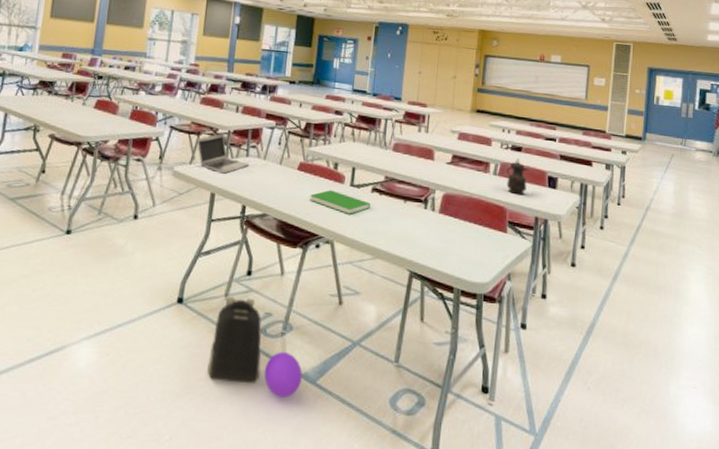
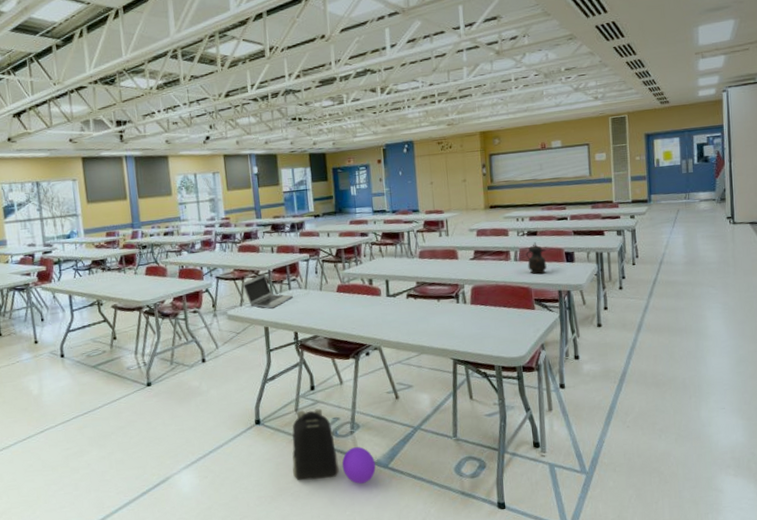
book: present [310,189,370,215] -> none [352,303,408,322]

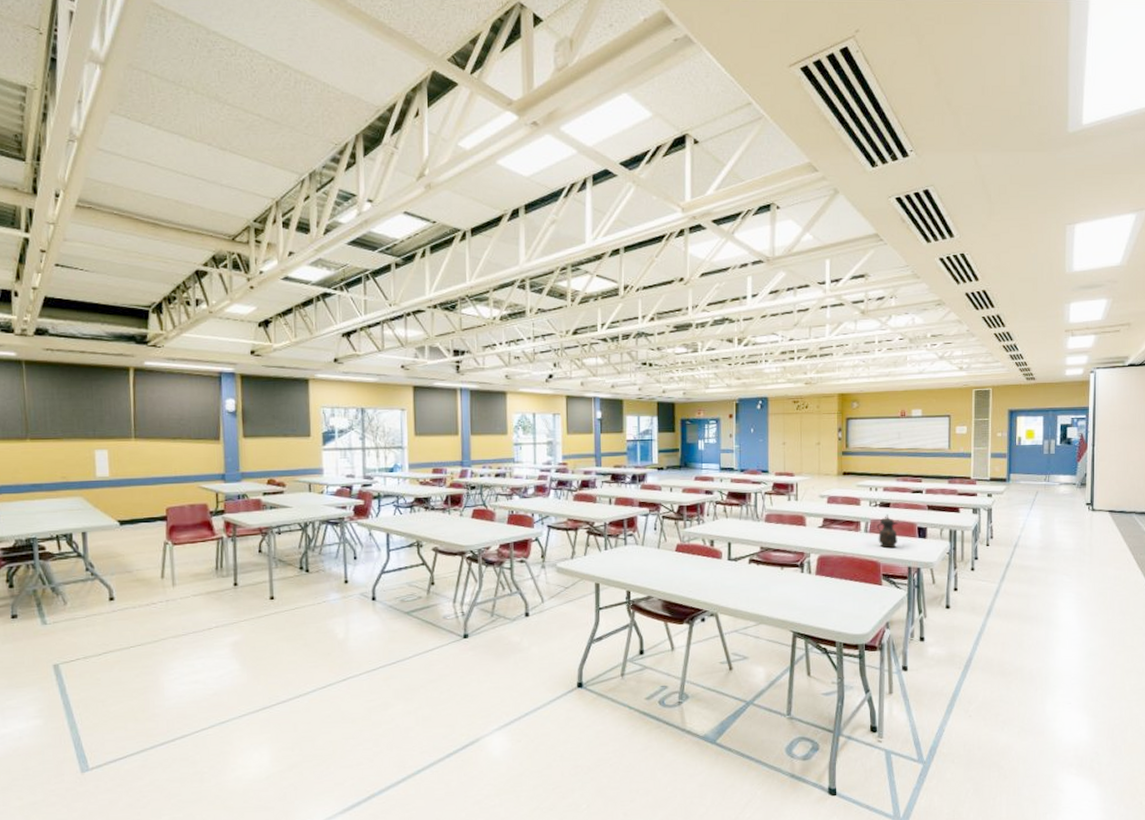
laptop: present [242,274,293,309] -> none [575,526,628,564]
backpack: present [291,408,339,481] -> none [613,674,663,752]
ball: present [341,447,376,484] -> none [666,719,702,759]

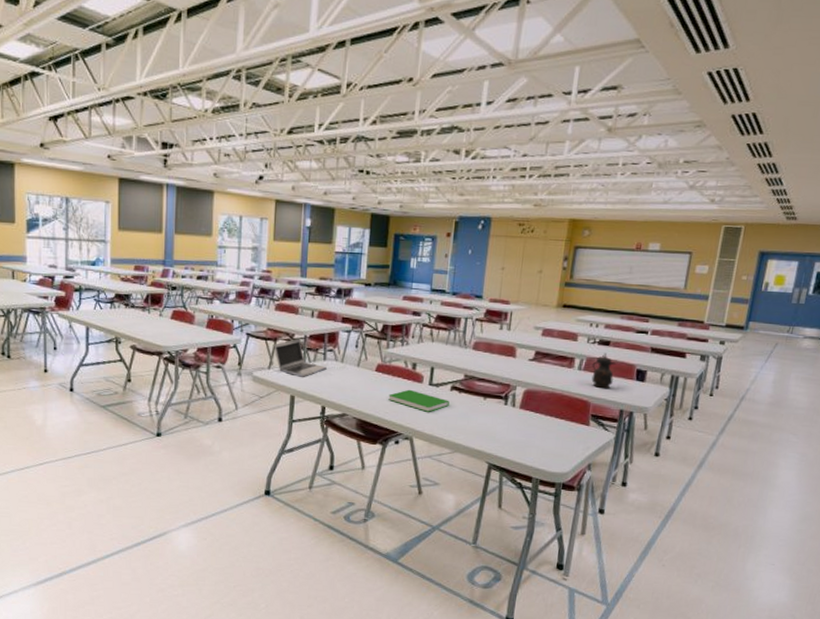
laptop: none [575,526,628,564] -> present [274,339,327,377]
book: none [690,566,749,587] -> present [388,389,449,412]

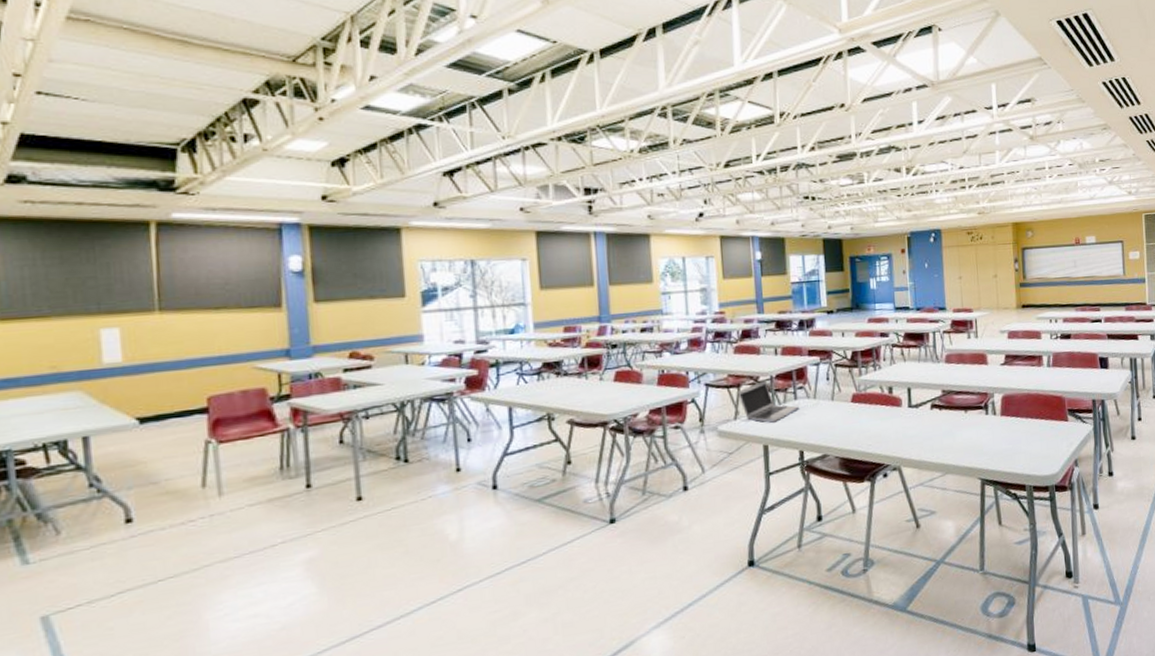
book: present [388,389,449,412] -> none [869,415,932,437]
coffeepot: present [591,353,618,389] -> none [1059,346,1082,382]

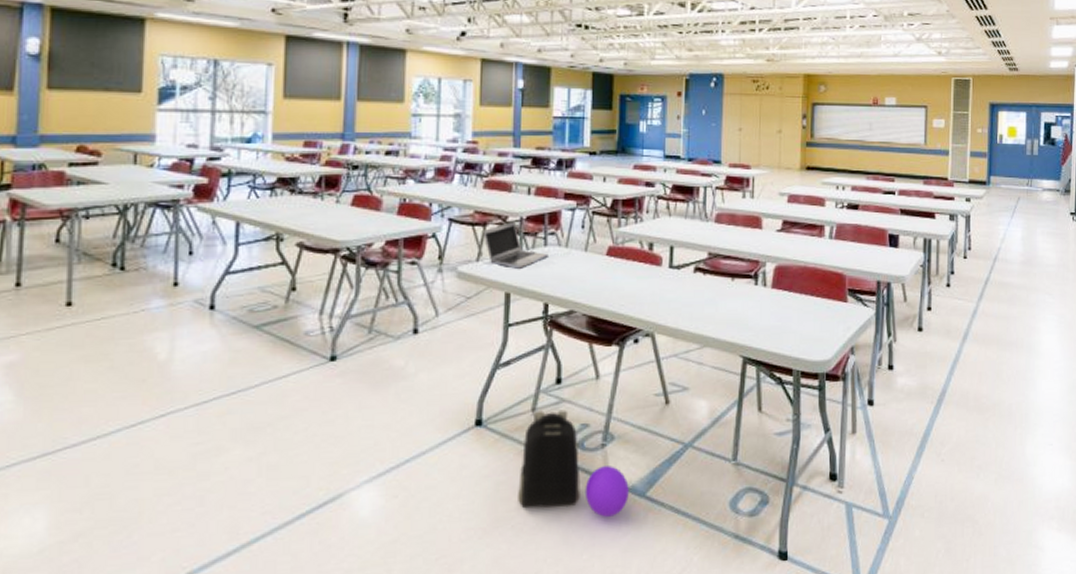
backpack: none [792,543,849,634] -> present [516,409,581,509]
ball: none [852,587,892,634] -> present [585,466,629,517]

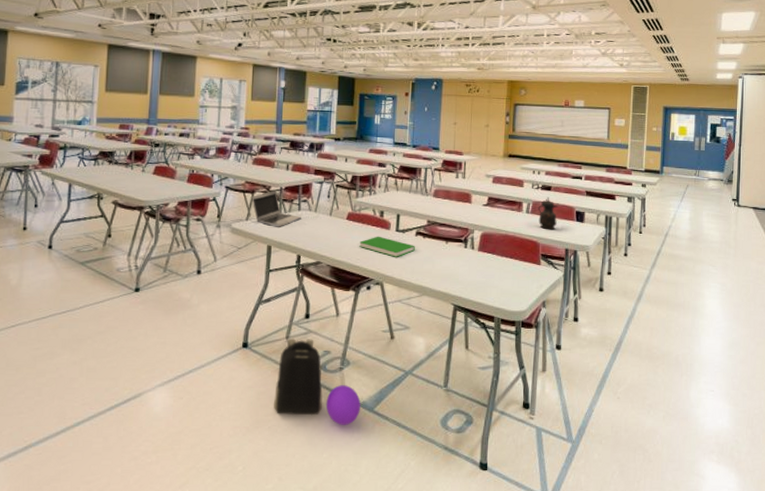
book: none [623,274,693,301] -> present [359,236,415,257]
coffeepot: none [843,218,869,259] -> present [538,197,560,230]

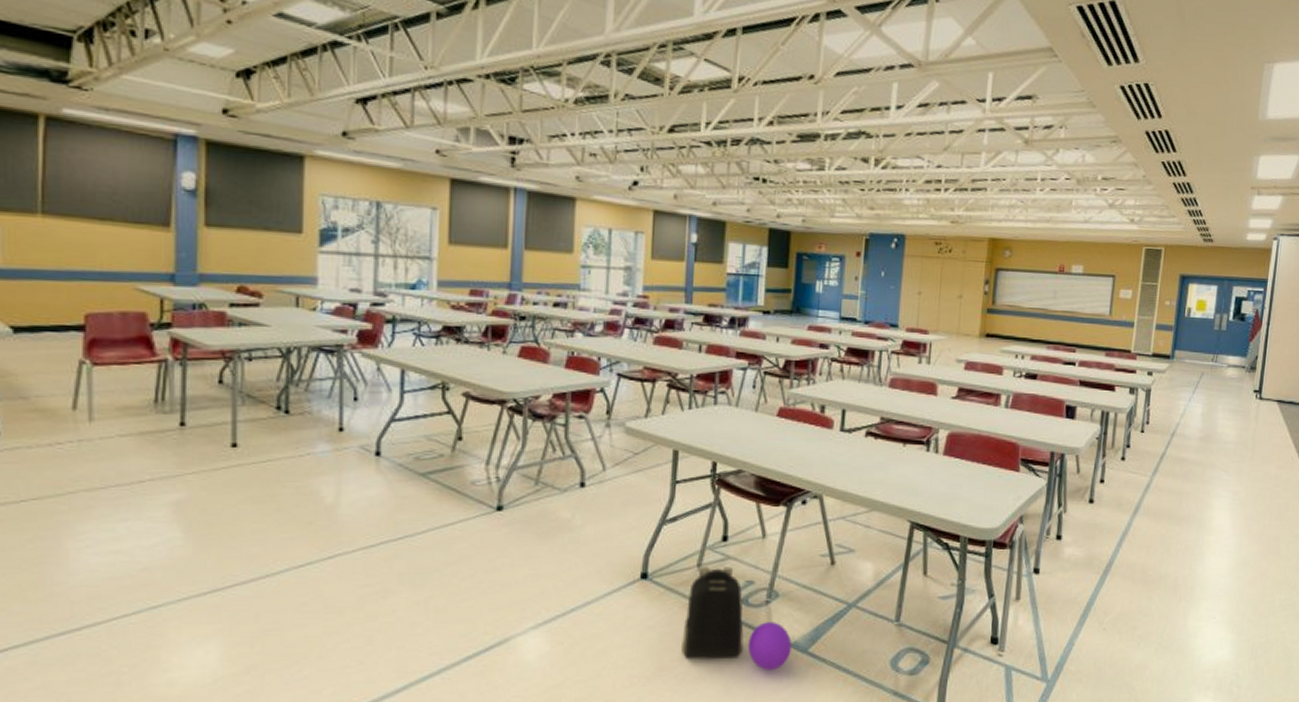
laptop: present [251,191,301,227] -> none [652,379,718,426]
book: present [359,236,415,257] -> none [793,437,864,464]
coffeepot: present [538,197,560,230] -> none [1019,388,1046,429]

